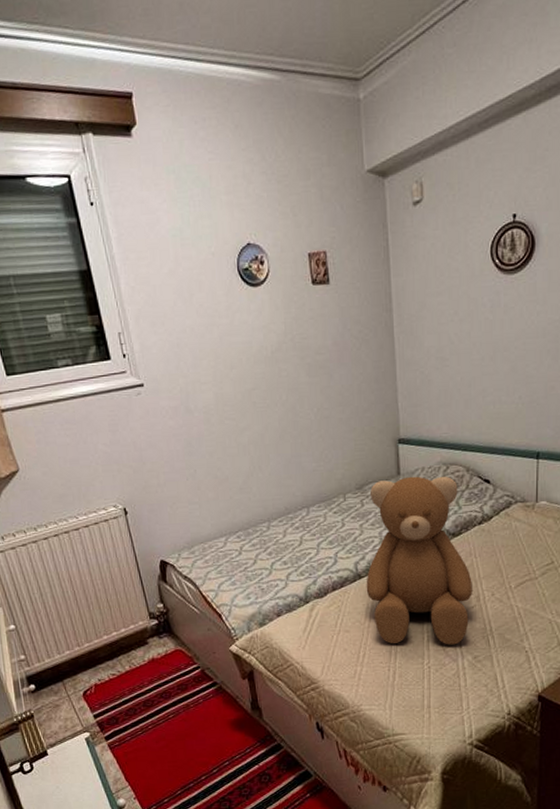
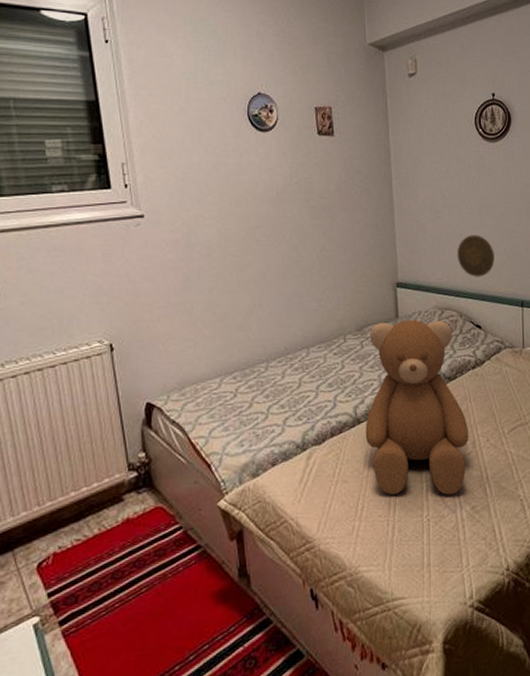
decorative plate: none [465,382,508,430] -> present [457,235,495,278]

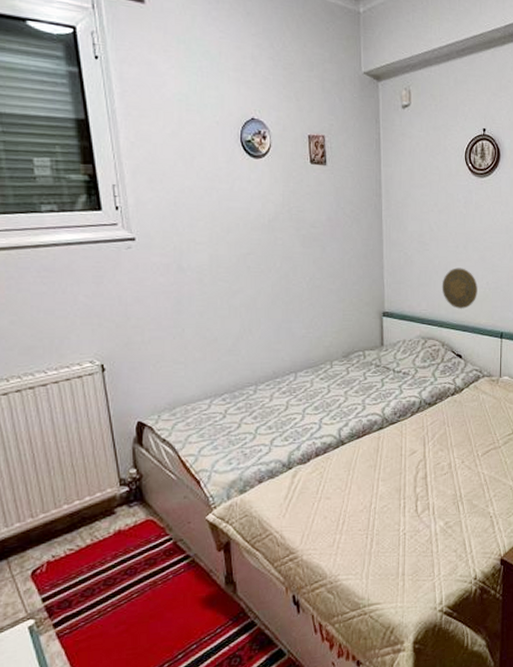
teddy bear: present [365,319,469,495] -> none [348,348,445,512]

